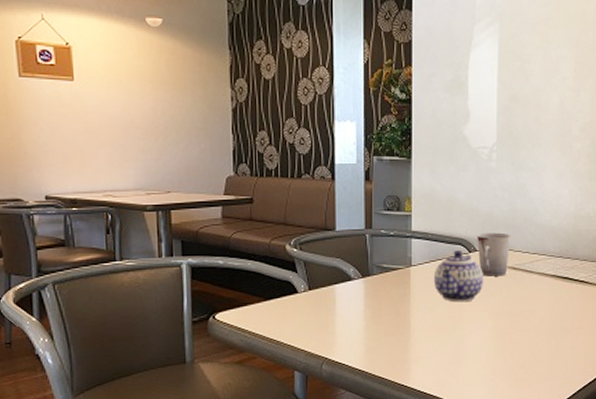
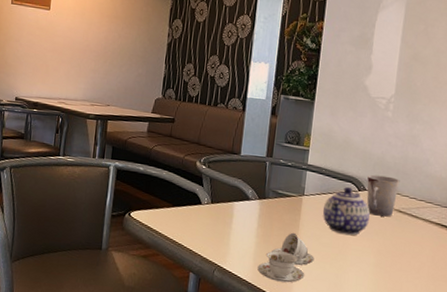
cup set: none [370,308,430,364] -> present [257,232,314,283]

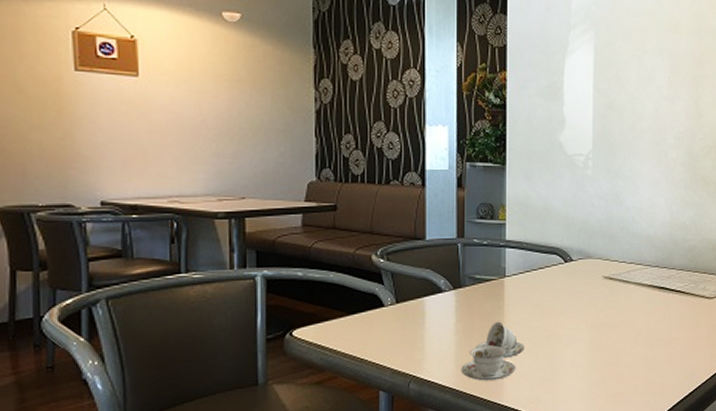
teapot: present [322,187,370,236] -> none [528,260,579,315]
cup: present [366,174,400,217] -> none [573,242,607,287]

